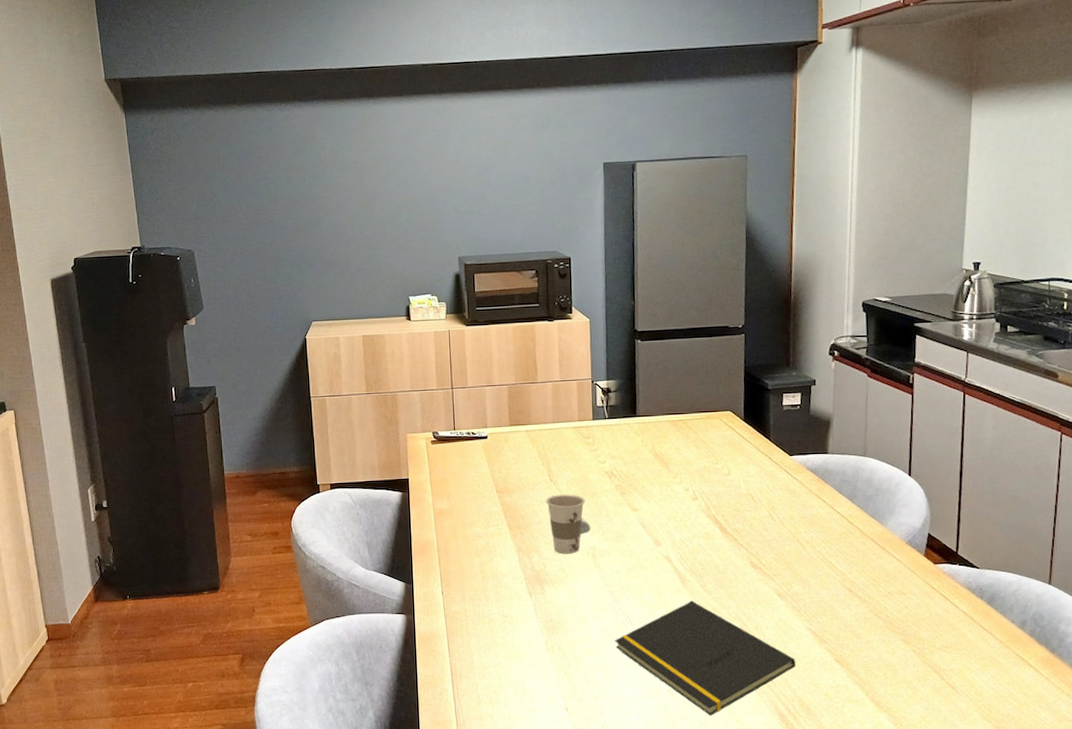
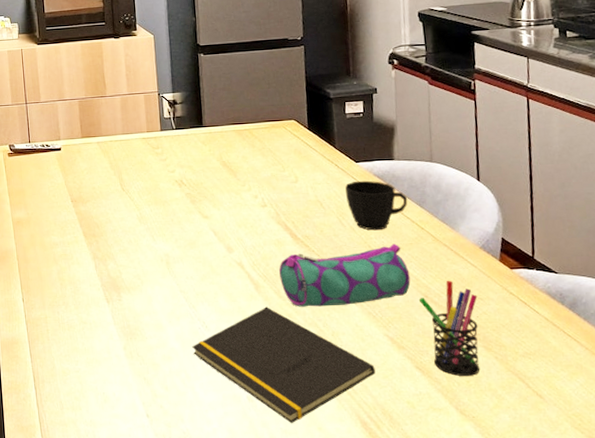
cup: present [545,494,591,554] -> none [118,202,164,261]
pencil case: none [706,538,836,601] -> present [279,243,411,307]
cup: none [778,474,839,525] -> present [345,180,408,231]
pen holder: none [843,575,900,670] -> present [418,281,480,377]

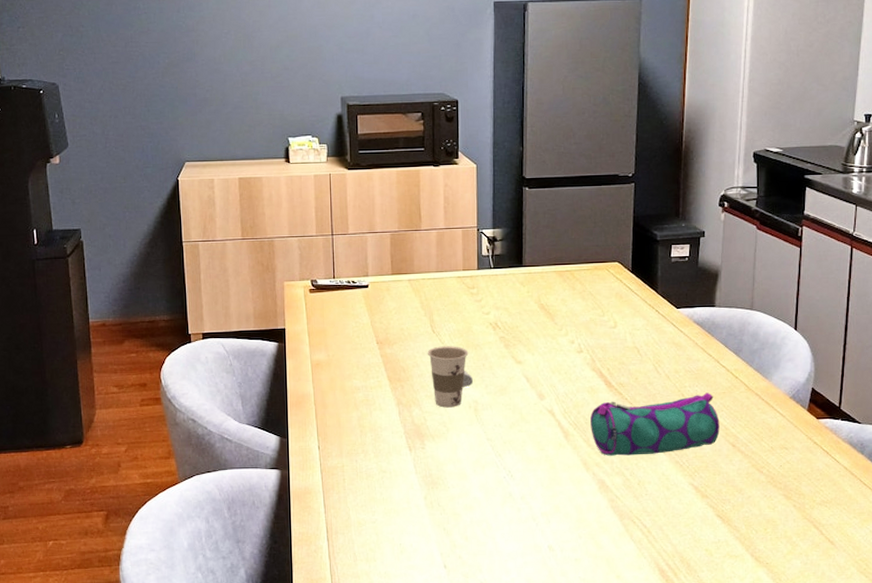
cup: none [118,202,164,261] -> present [427,346,474,408]
notepad: present [192,307,376,424] -> none [496,455,677,573]
cup: present [345,180,408,231] -> none [664,327,725,379]
pen holder: present [418,281,480,377] -> none [726,430,783,525]

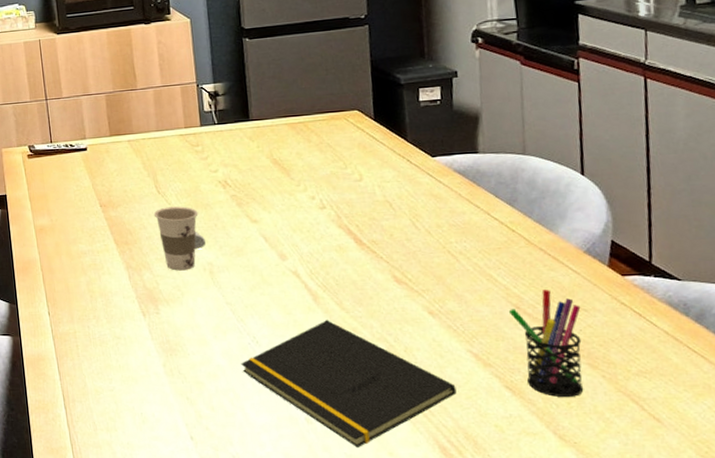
notepad: none [496,455,677,573] -> present [241,320,457,449]
pencil case: present [590,392,720,456] -> none [341,248,499,320]
pen holder: none [726,430,783,525] -> present [508,290,584,398]

